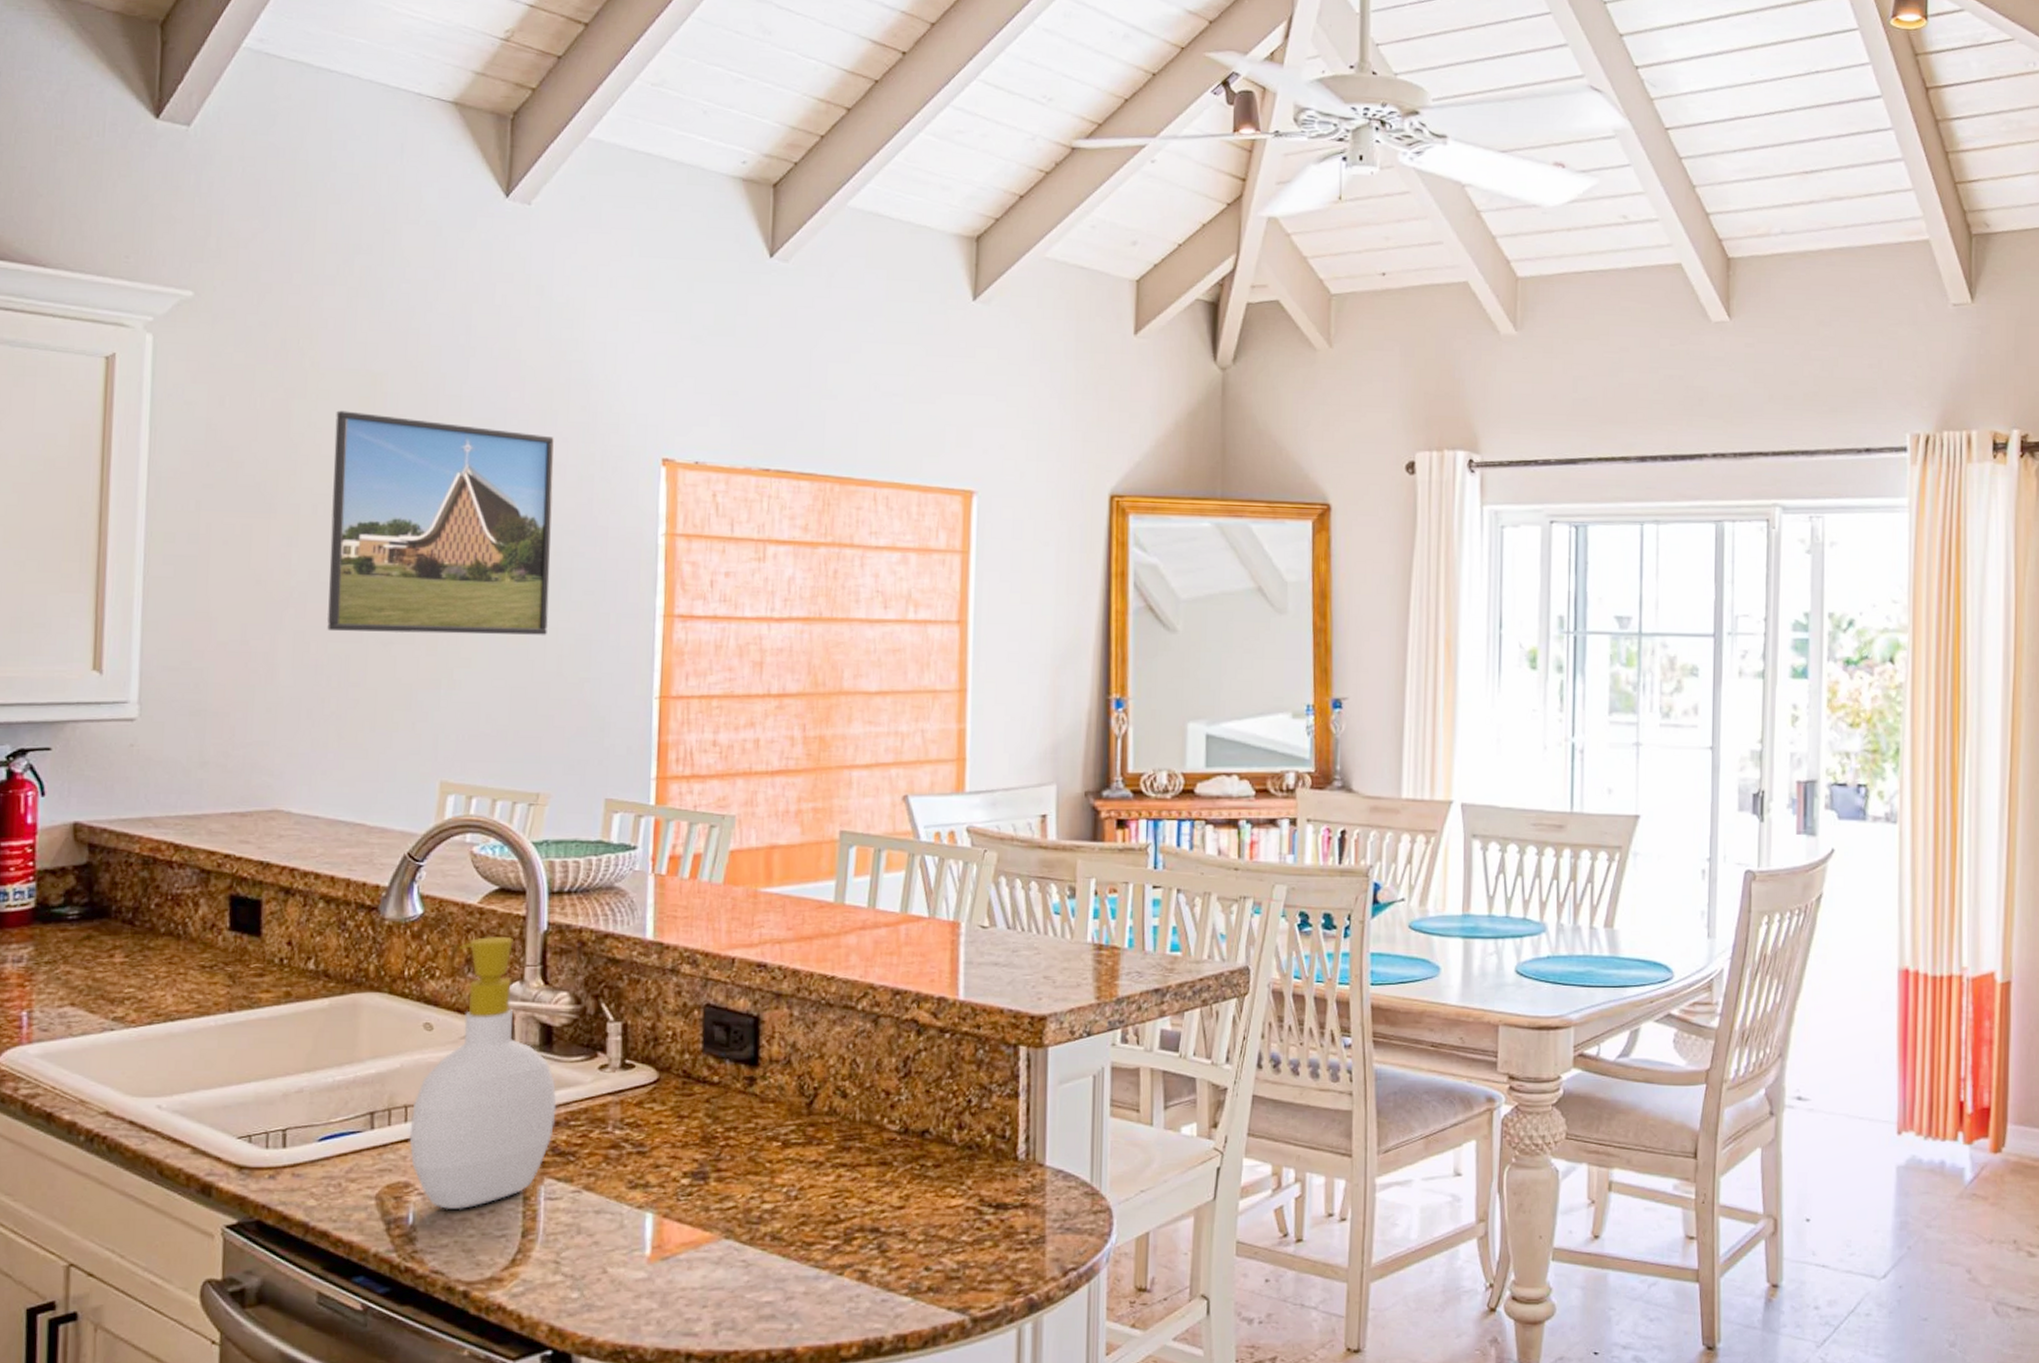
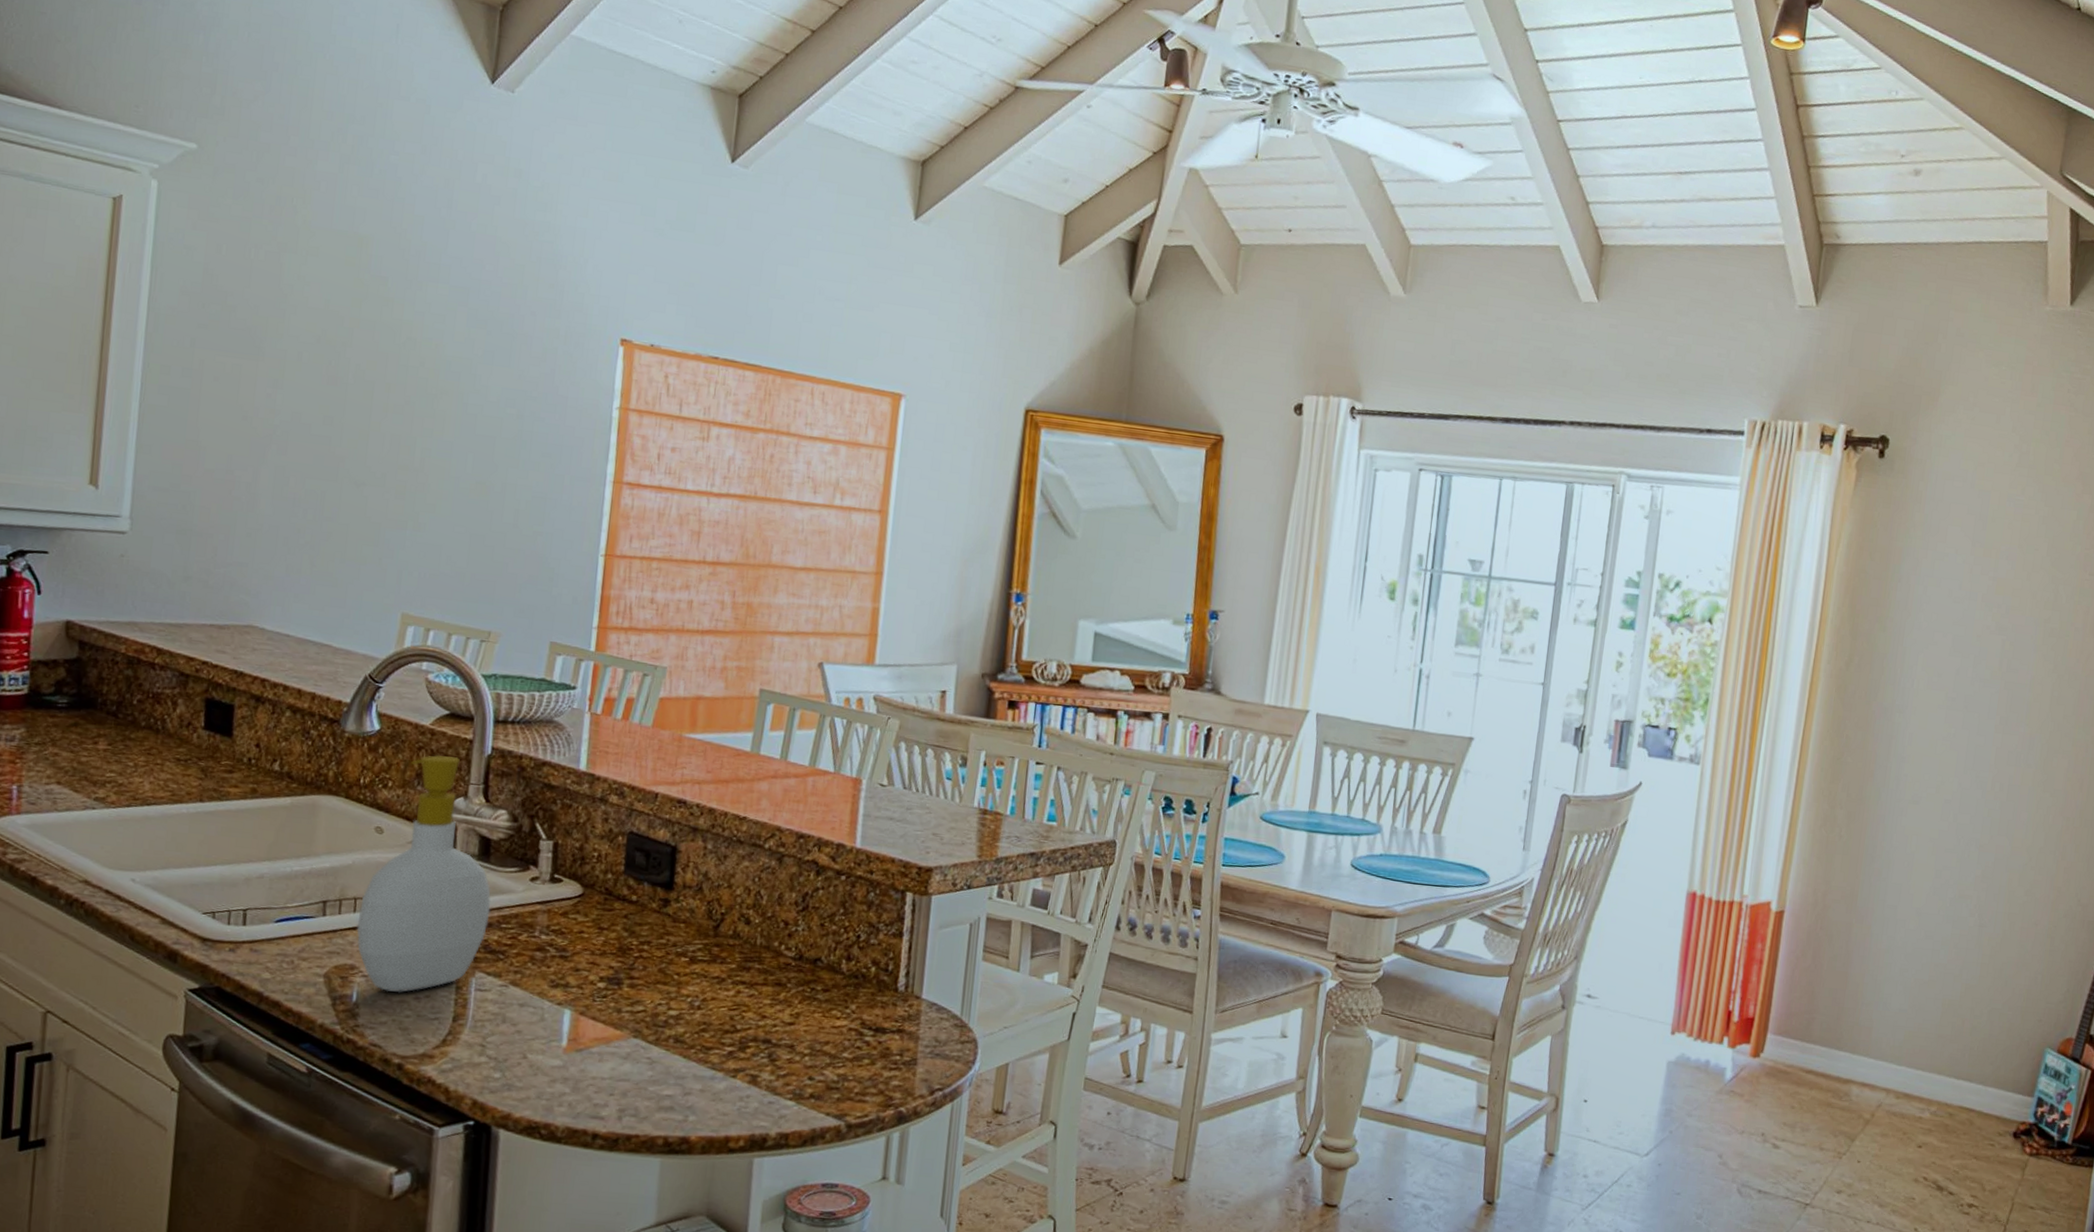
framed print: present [327,410,555,635] -> none [306,267,524,490]

